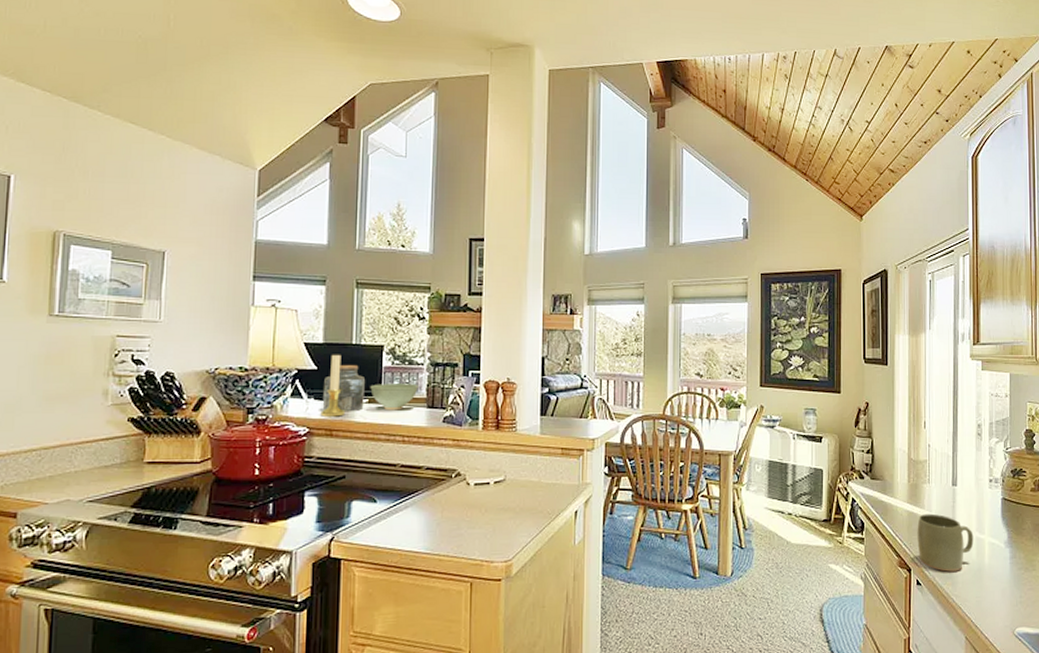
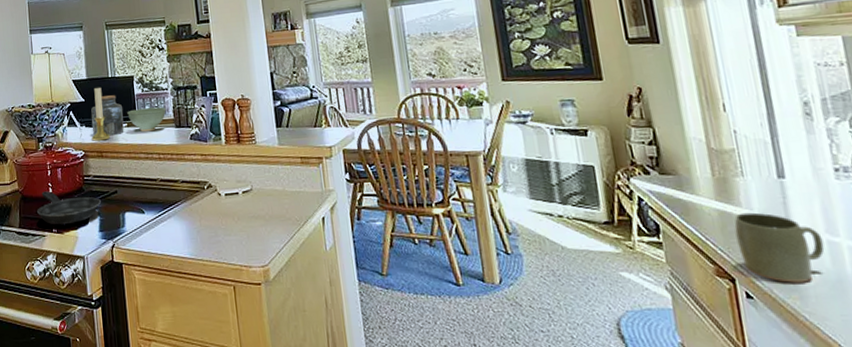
frying pan: none [235,473,323,514] -> present [37,191,101,225]

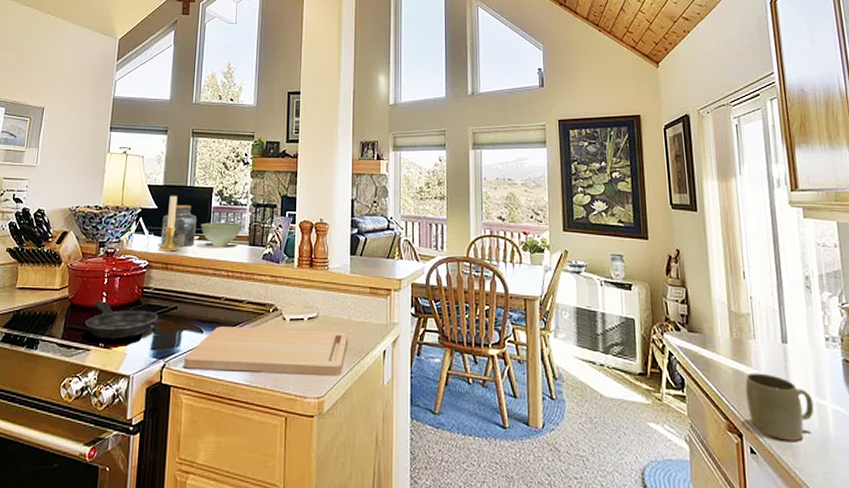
cutting board: none [131,202,286,247] -> present [184,326,349,375]

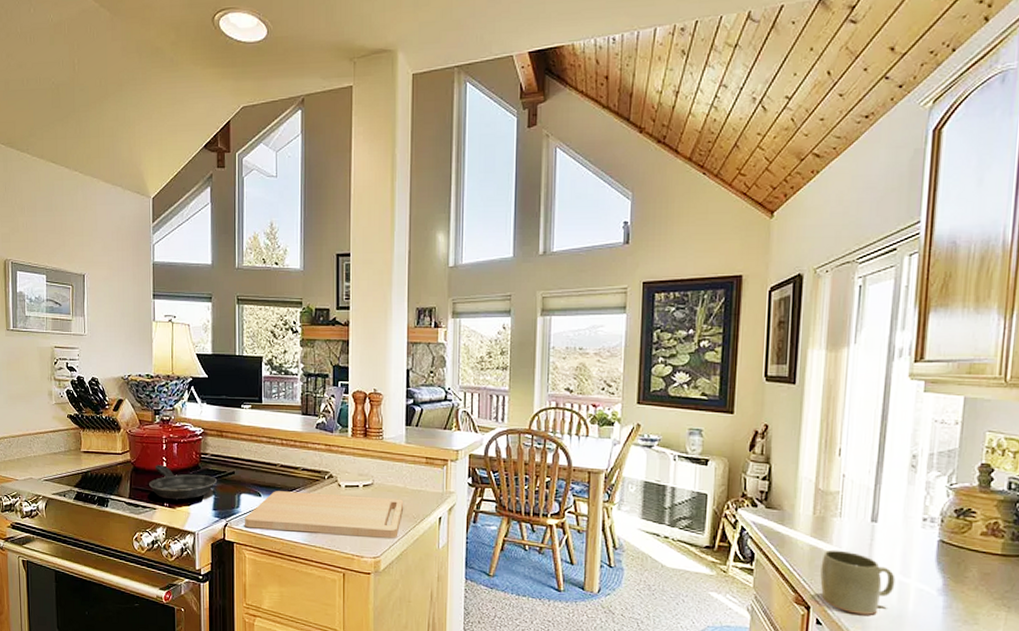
candle holder: present [158,194,180,252] -> none [212,363,233,420]
jar: present [160,205,196,248] -> none [213,374,248,416]
bowl: present [201,222,242,247] -> none [252,391,294,416]

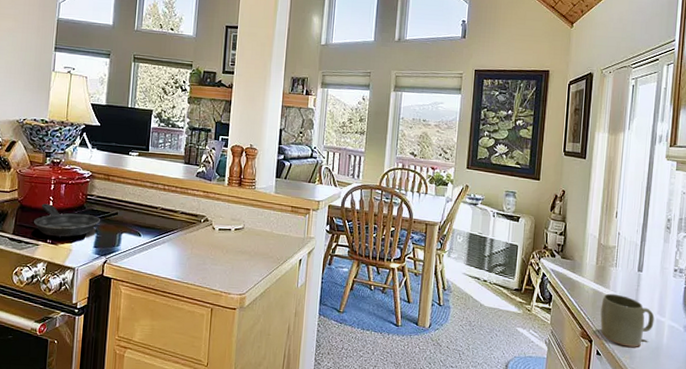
cutting board: present [245,491,404,538] -> none [123,231,270,277]

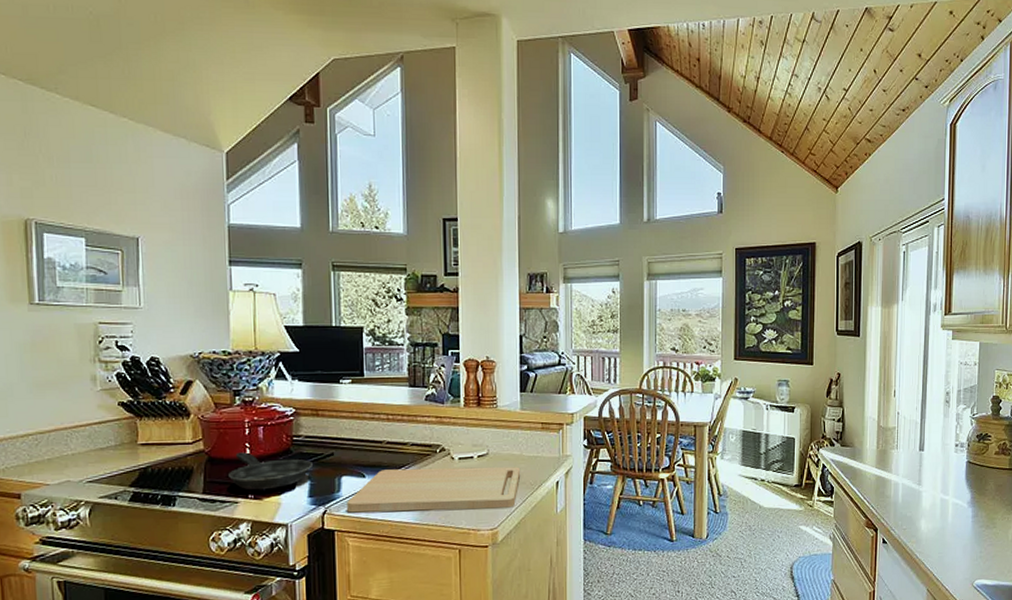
cutting board: none [123,231,270,277] -> present [347,466,521,513]
mug: present [600,293,655,347] -> none [884,477,938,531]

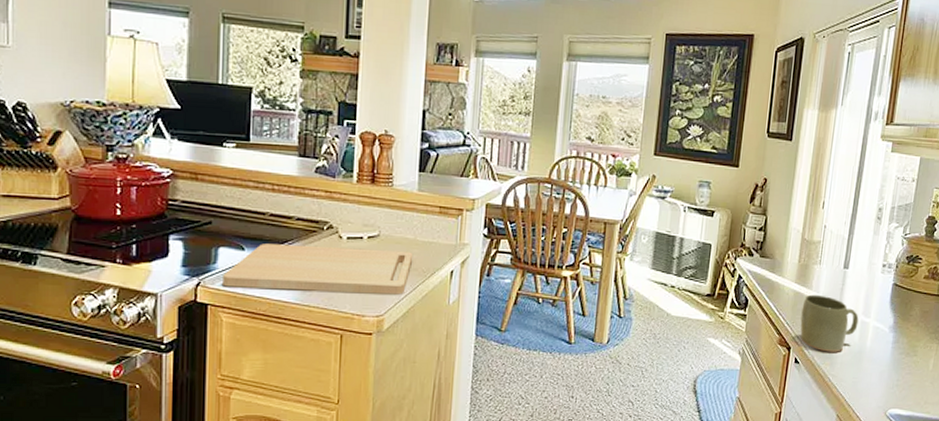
frying pan: present [229,452,312,490] -> none [96,213,188,255]
mug: none [884,477,938,531] -> present [800,294,859,352]

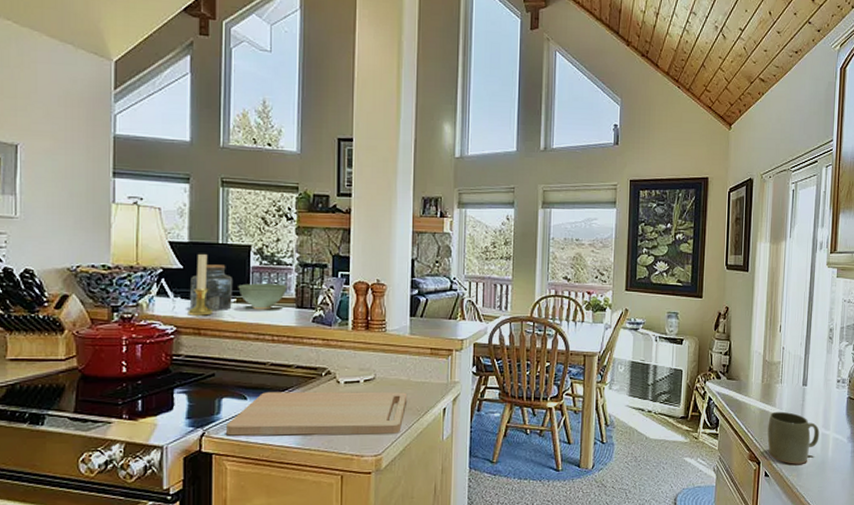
candle holder: none [185,92,212,160] -> present [188,252,214,316]
jar: none [186,106,232,156] -> present [189,265,232,312]
bowl: none [238,128,290,157] -> present [238,283,287,310]

